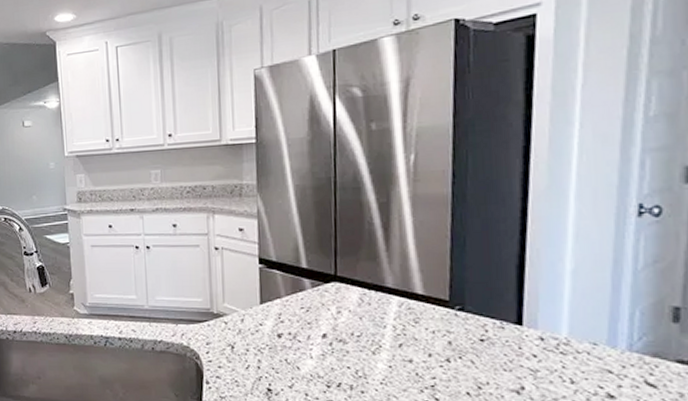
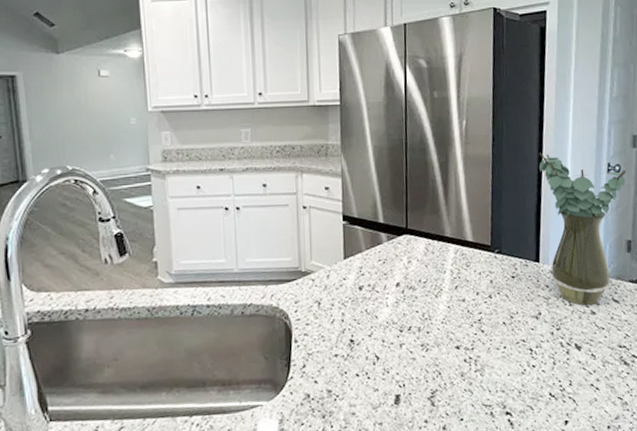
vase: none [523,190,673,386] -> present [539,152,626,305]

